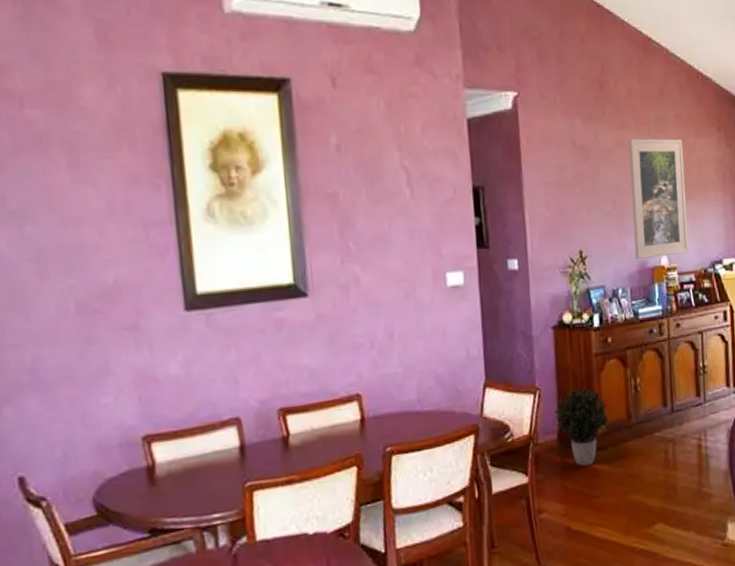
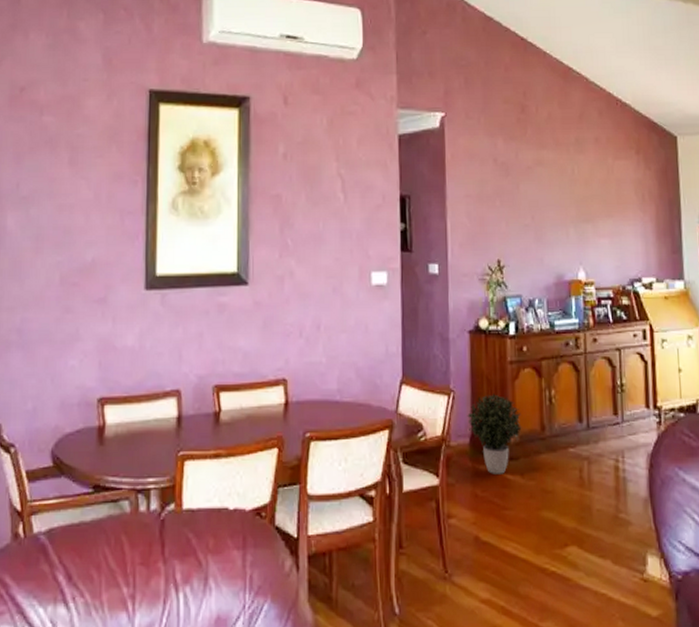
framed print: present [629,138,688,259] -> none [548,158,606,271]

